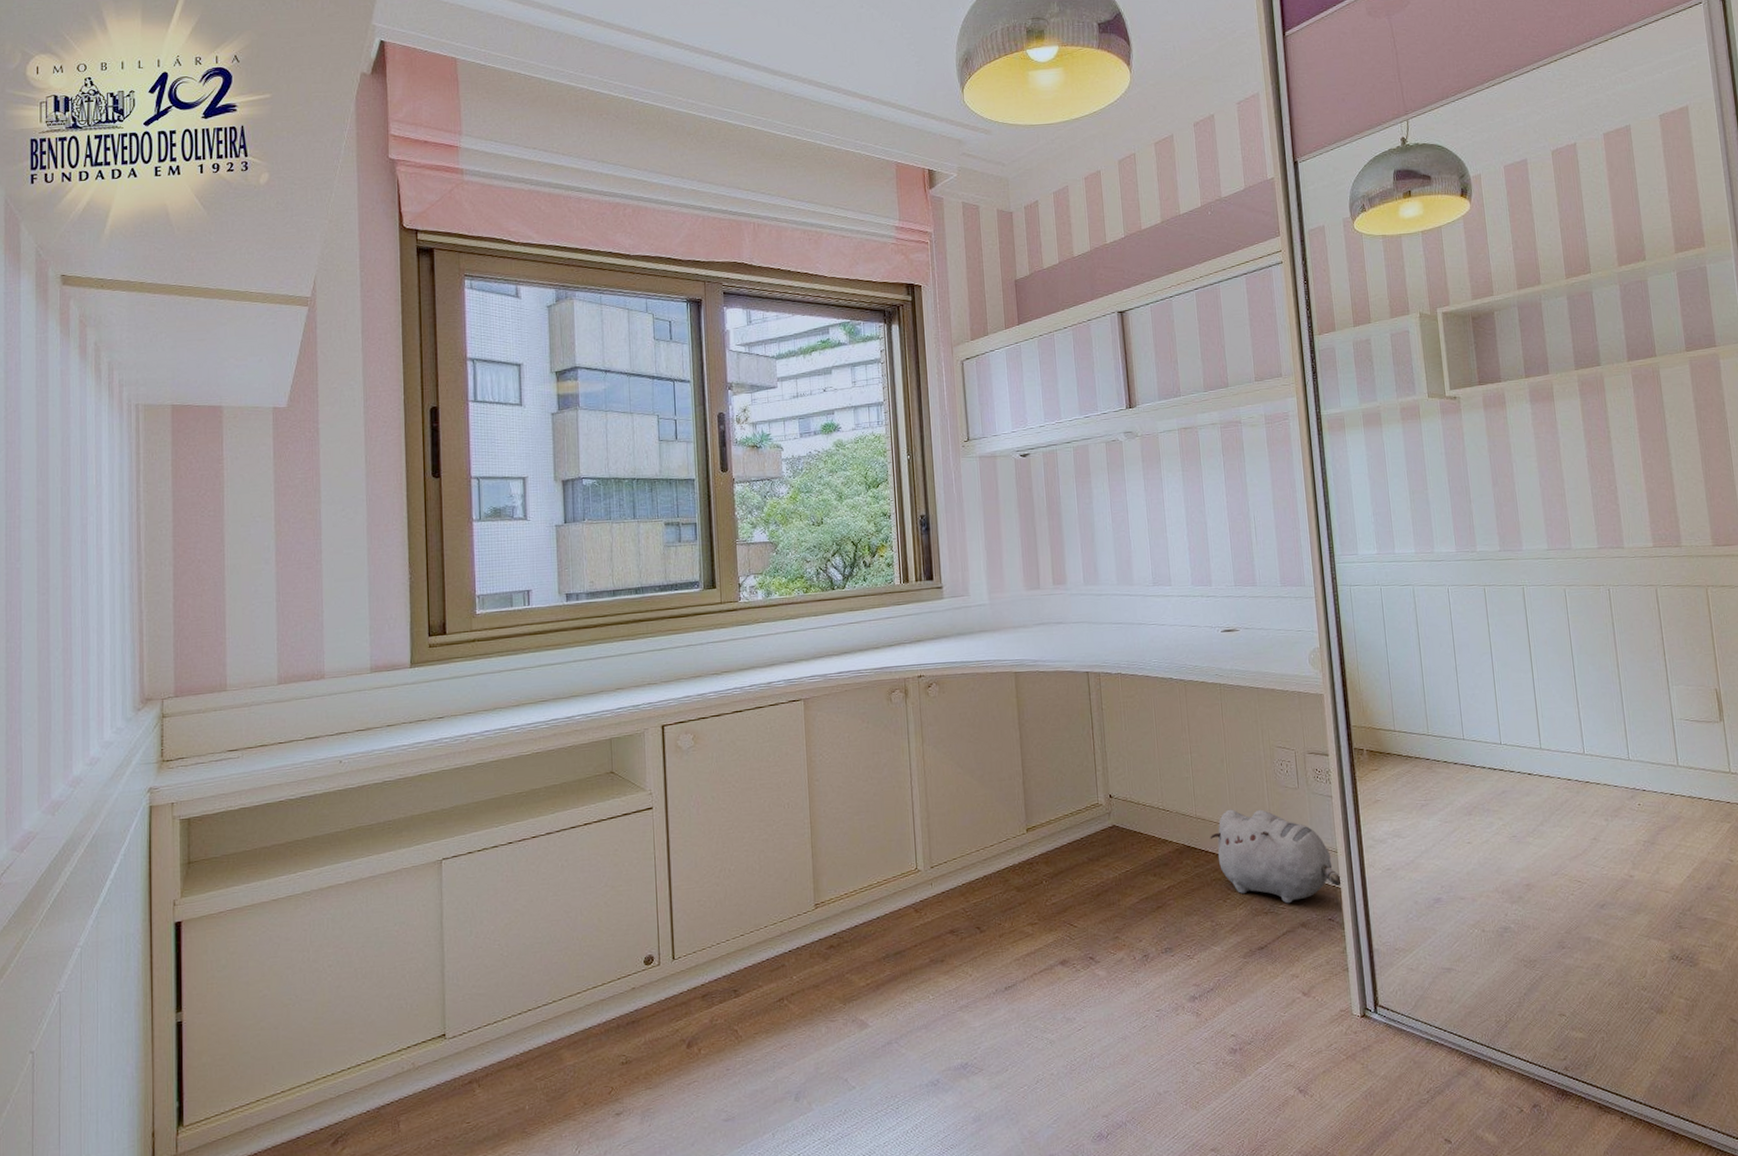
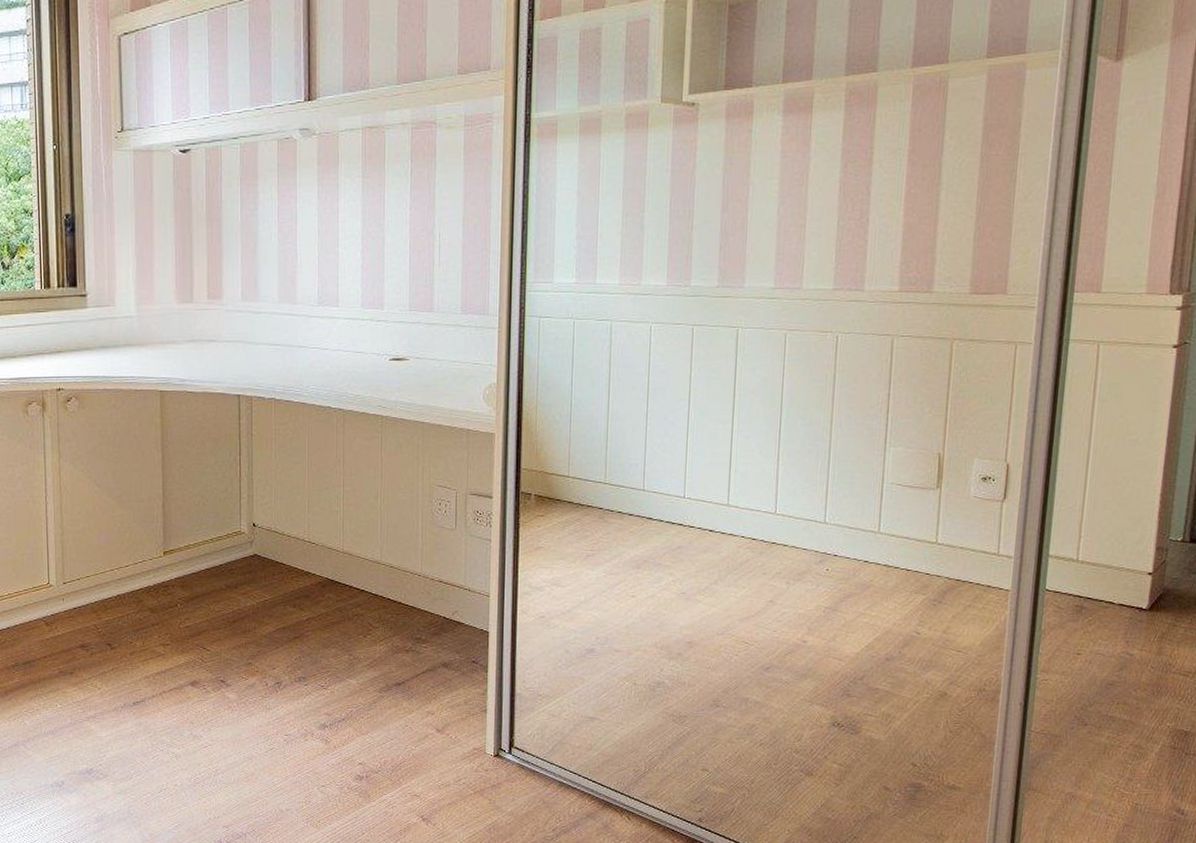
plush toy: present [1210,809,1341,904] -> none [355,546,490,643]

